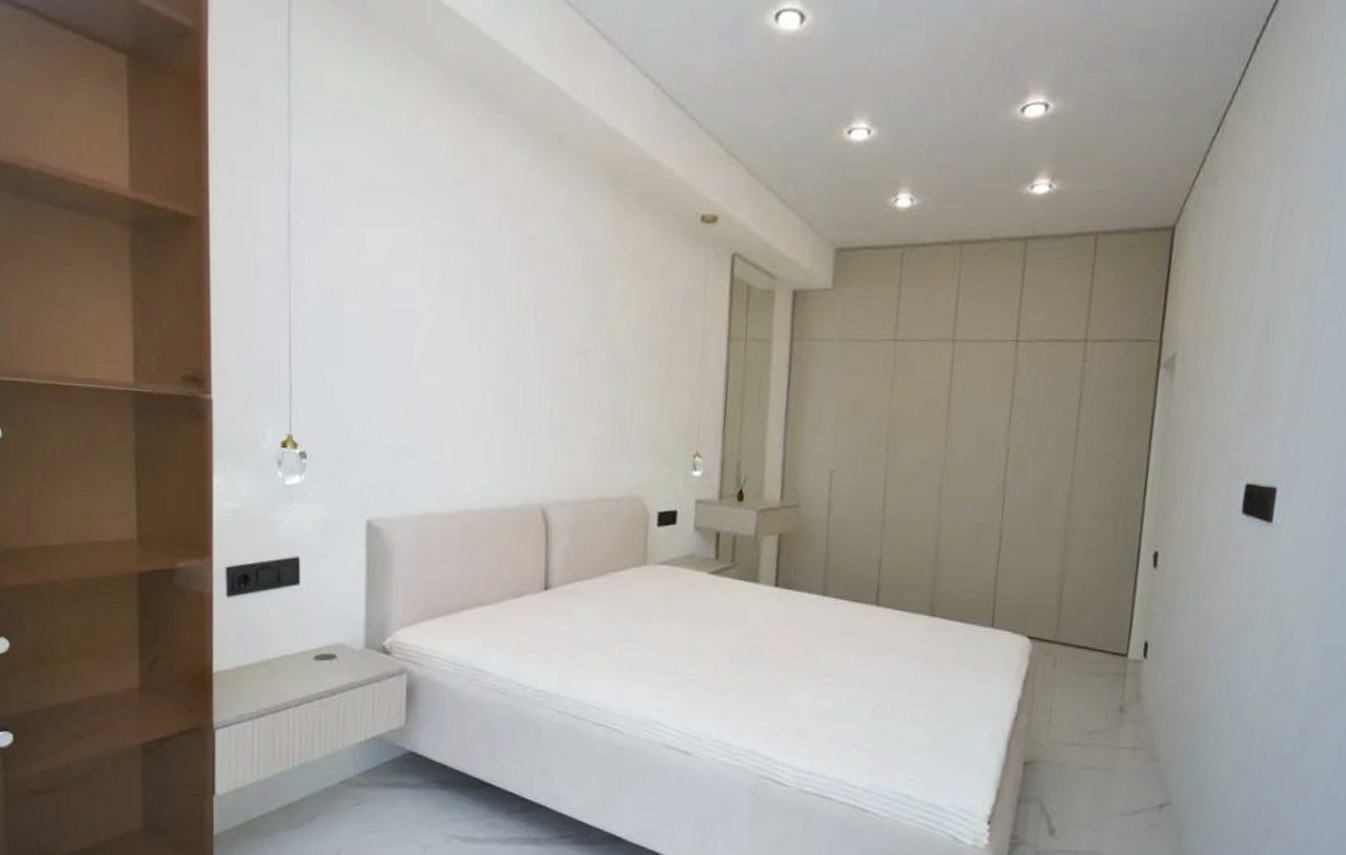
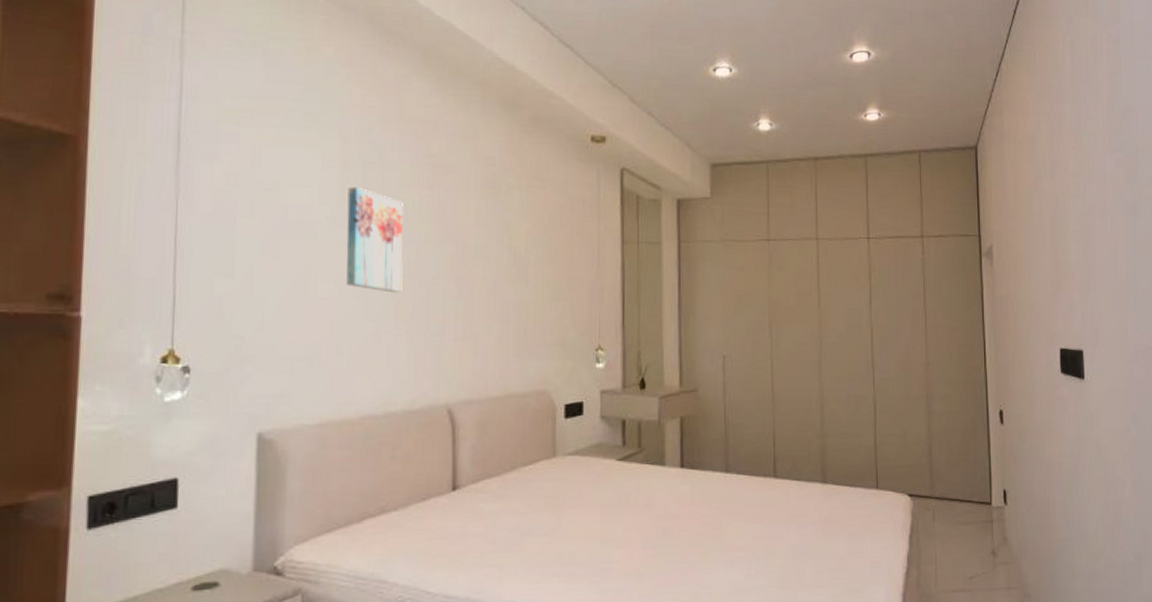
wall art: none [446,272,502,387] -> present [346,186,403,293]

